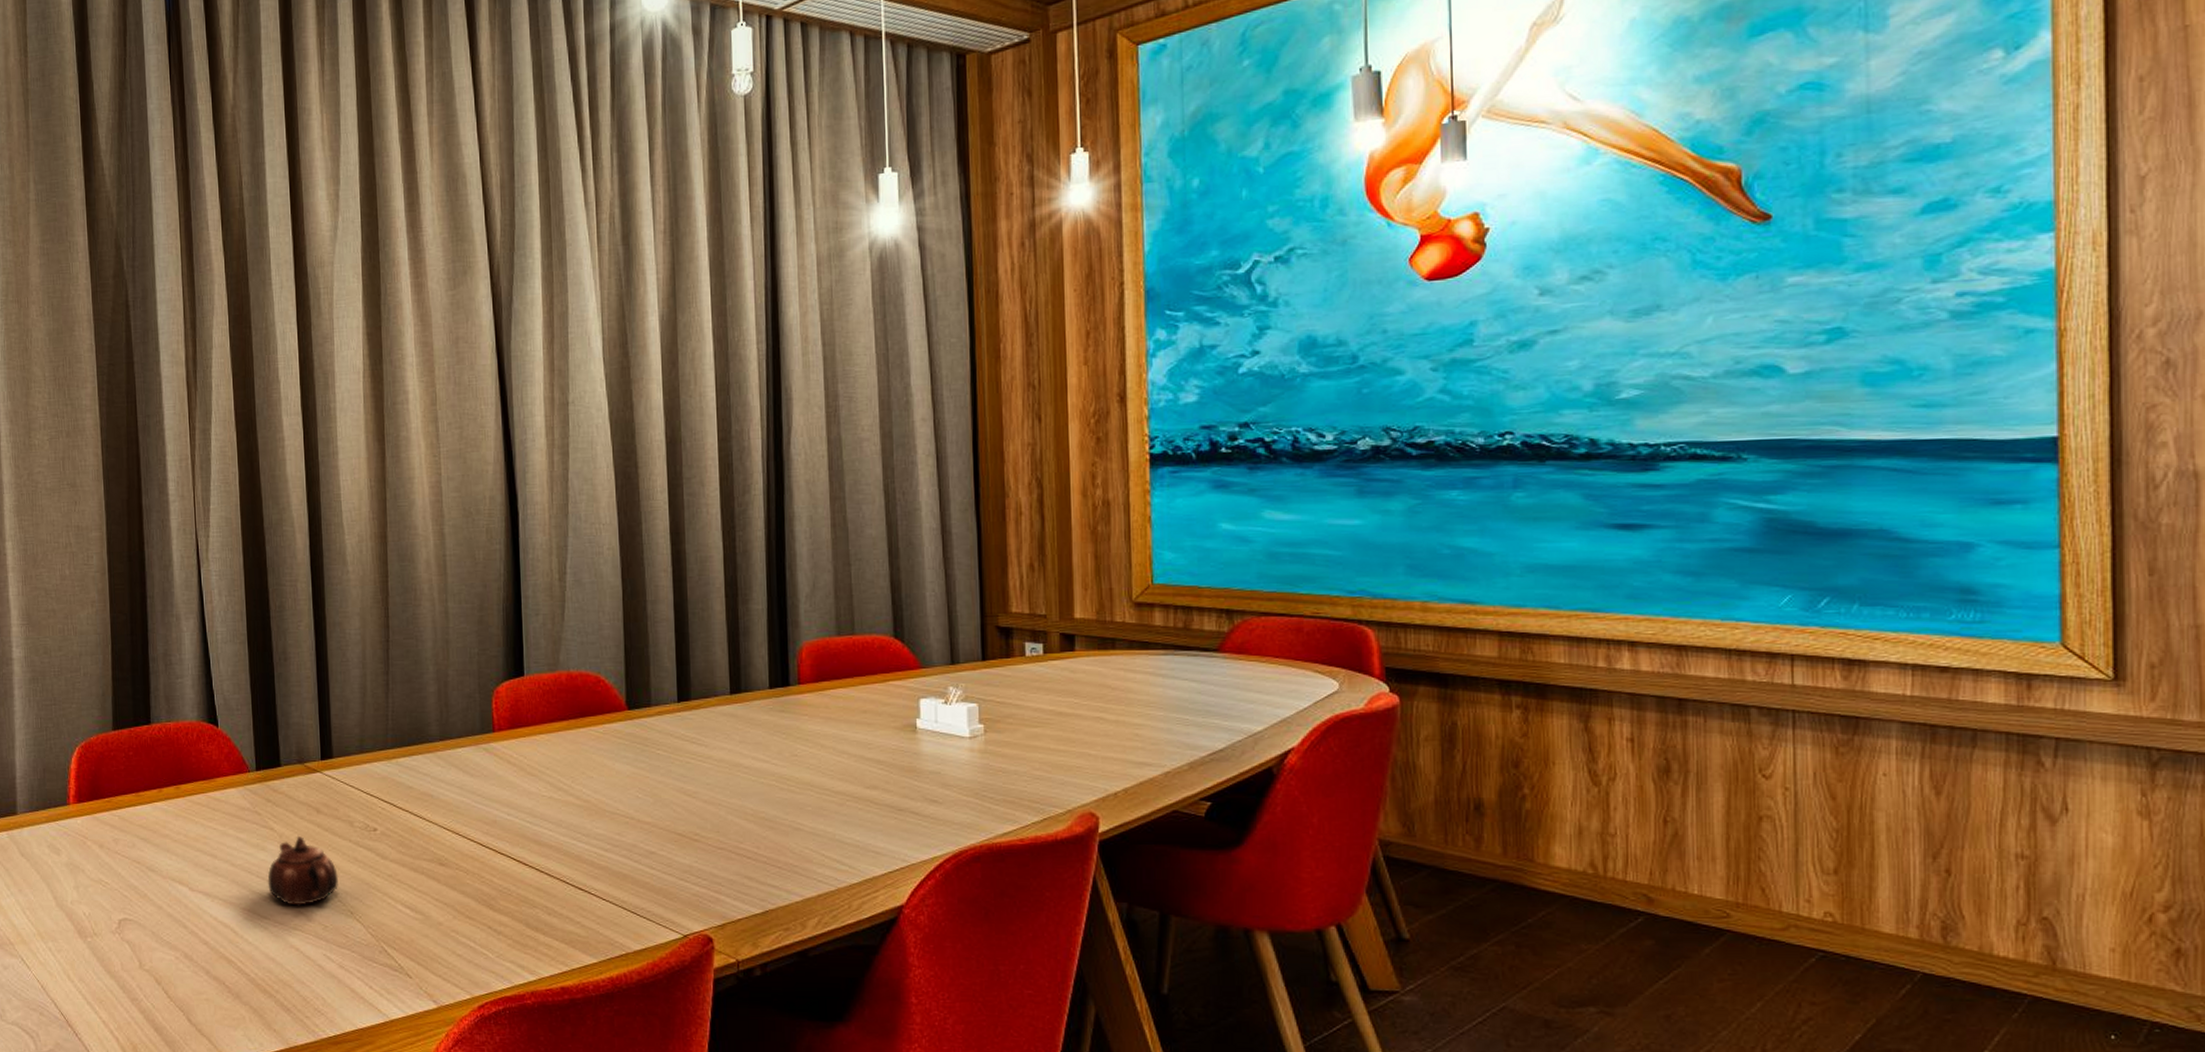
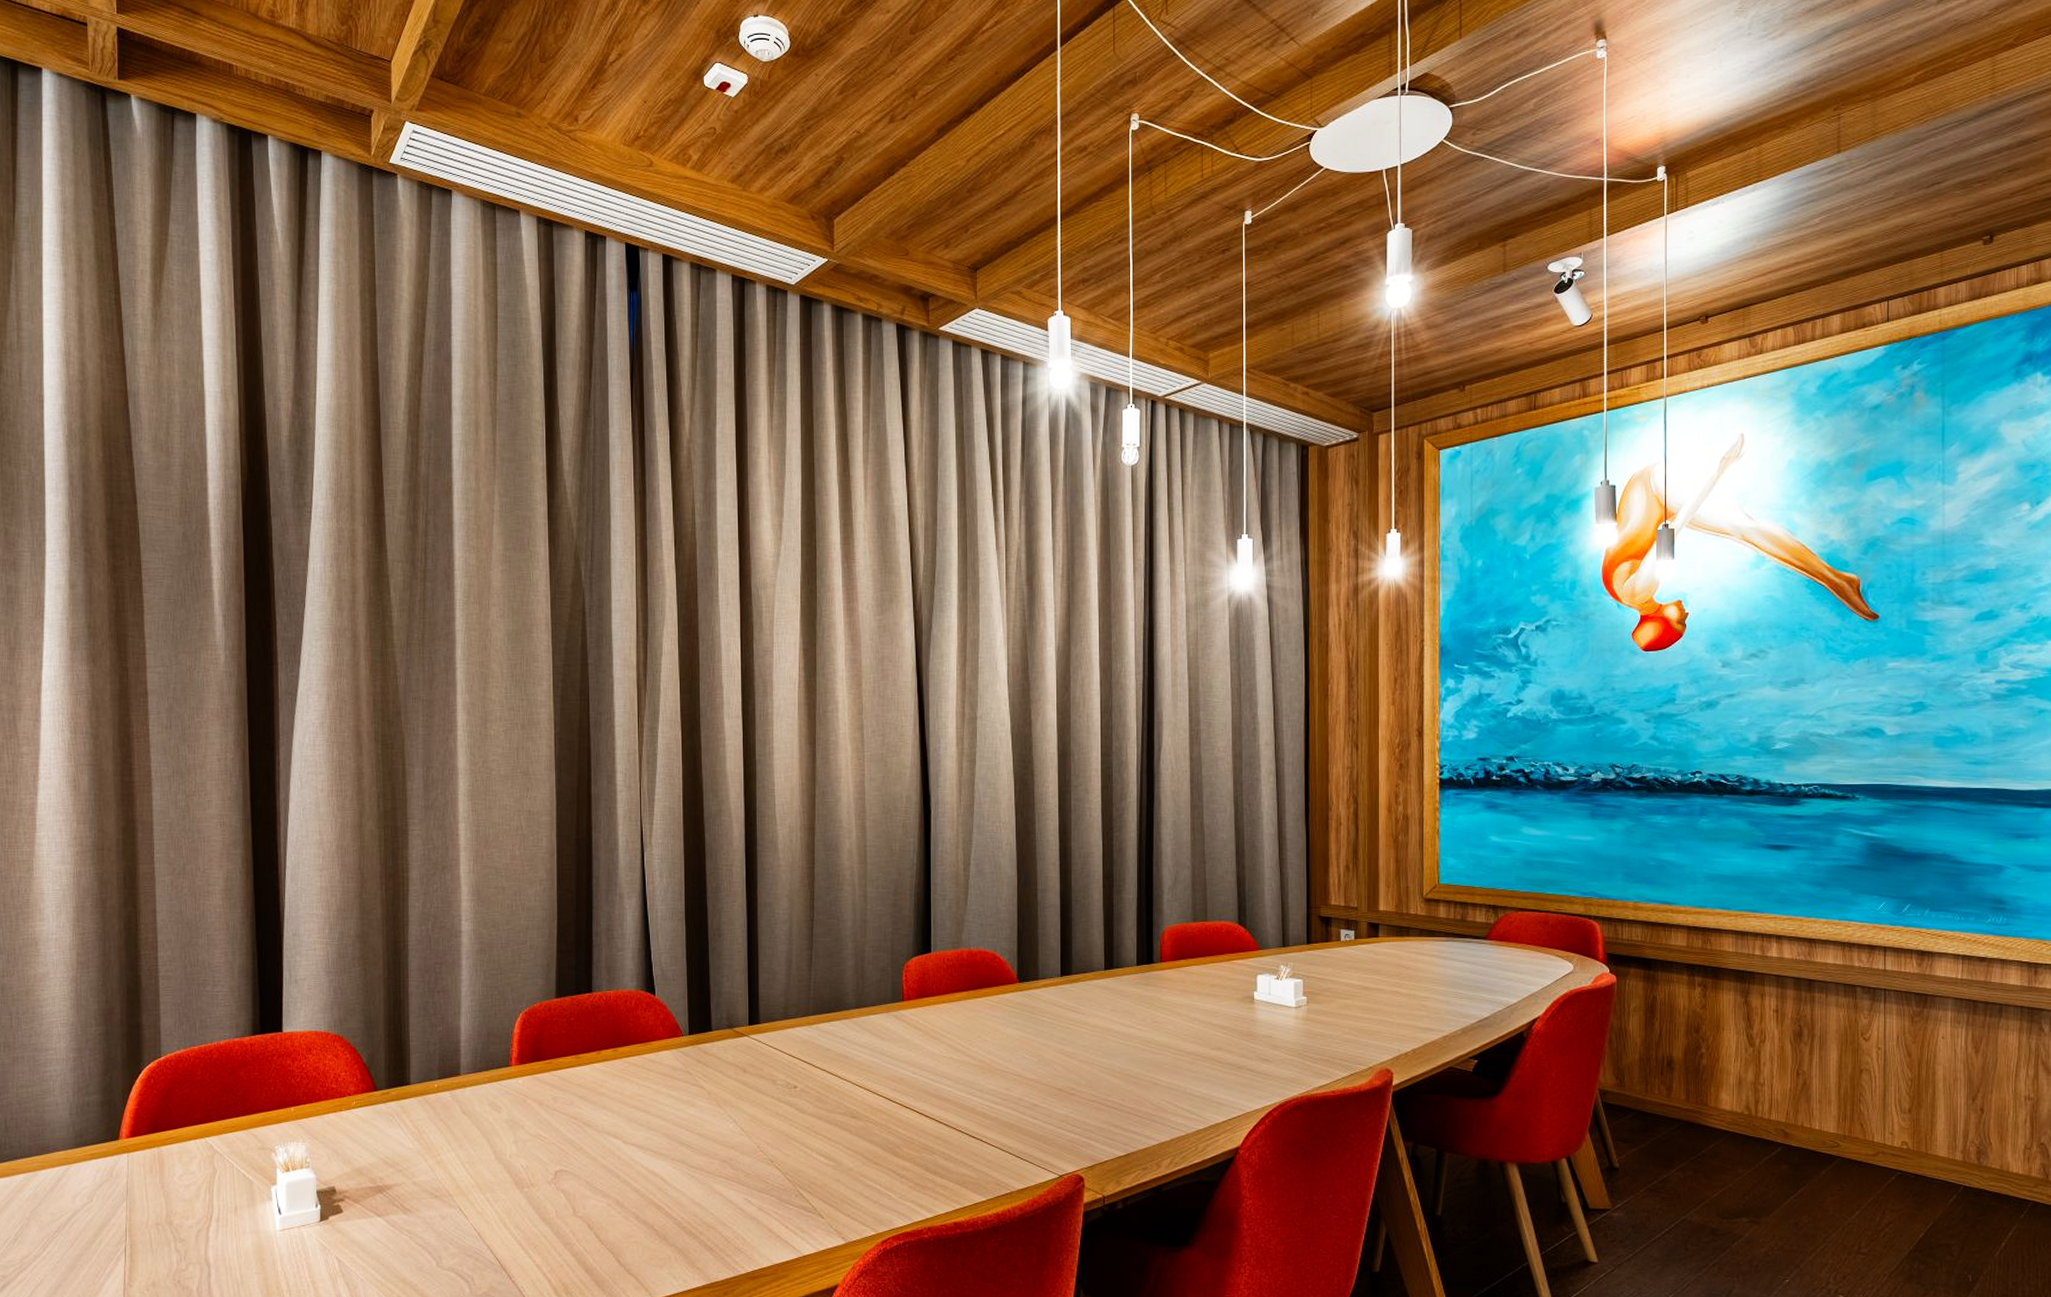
teapot: present [267,835,339,906] -> none [696,1092,761,1156]

